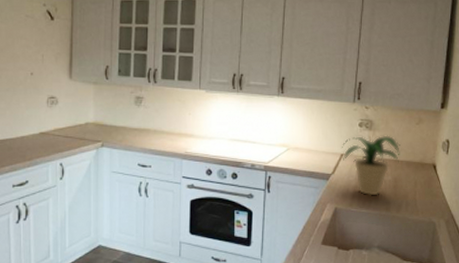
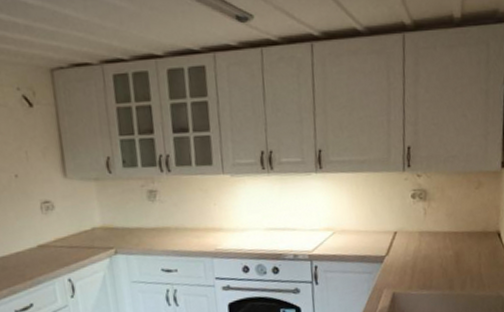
potted plant: present [342,135,400,196] -> none [394,204,460,276]

